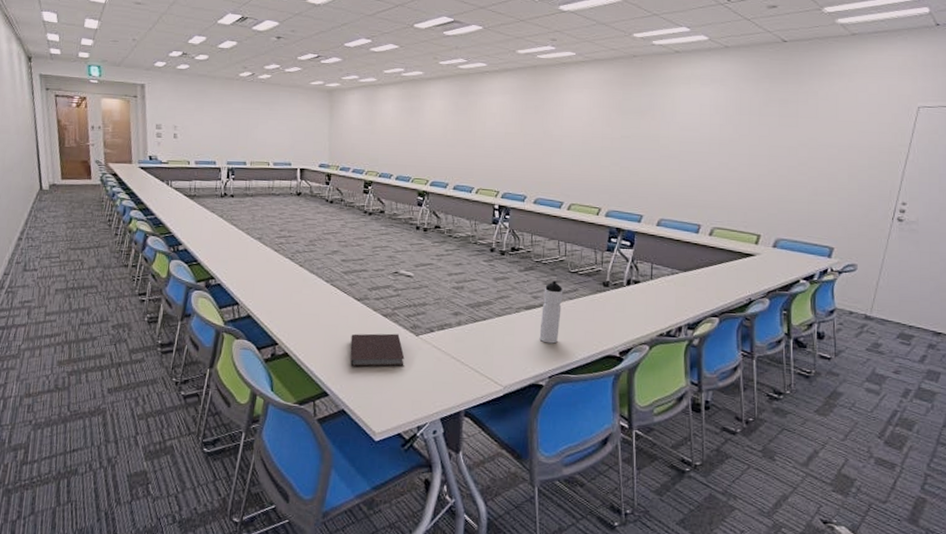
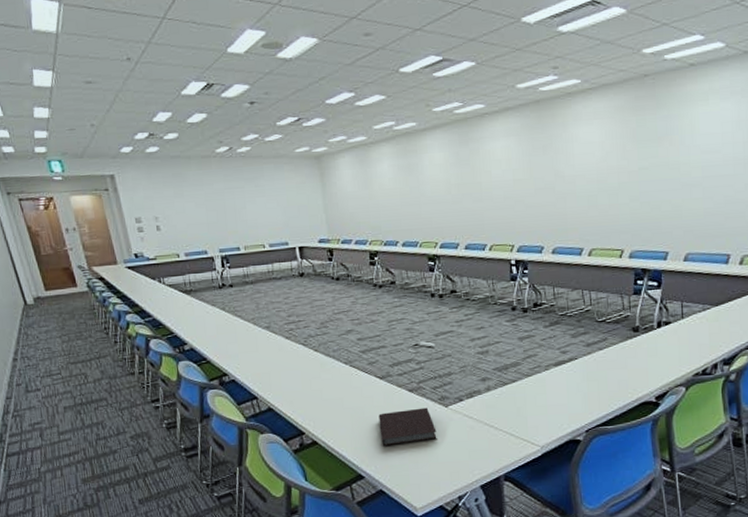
water bottle: present [539,280,563,344] -> none [571,332,593,398]

